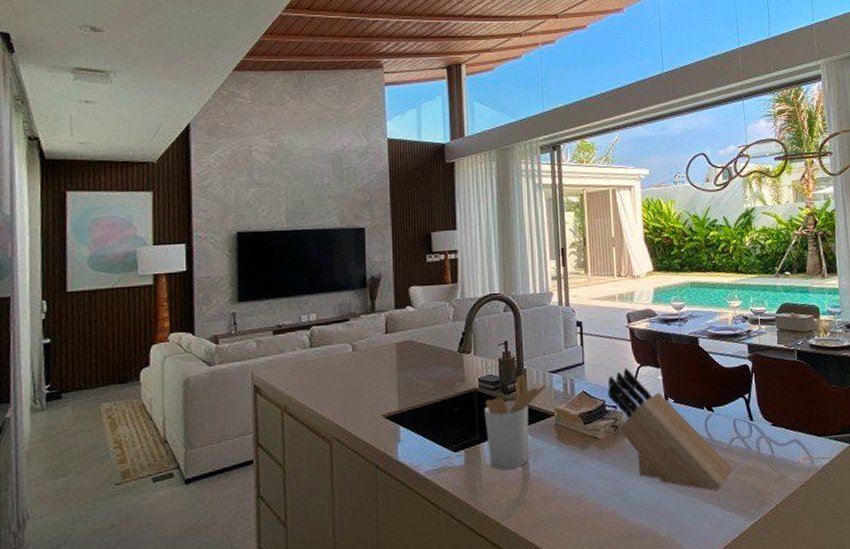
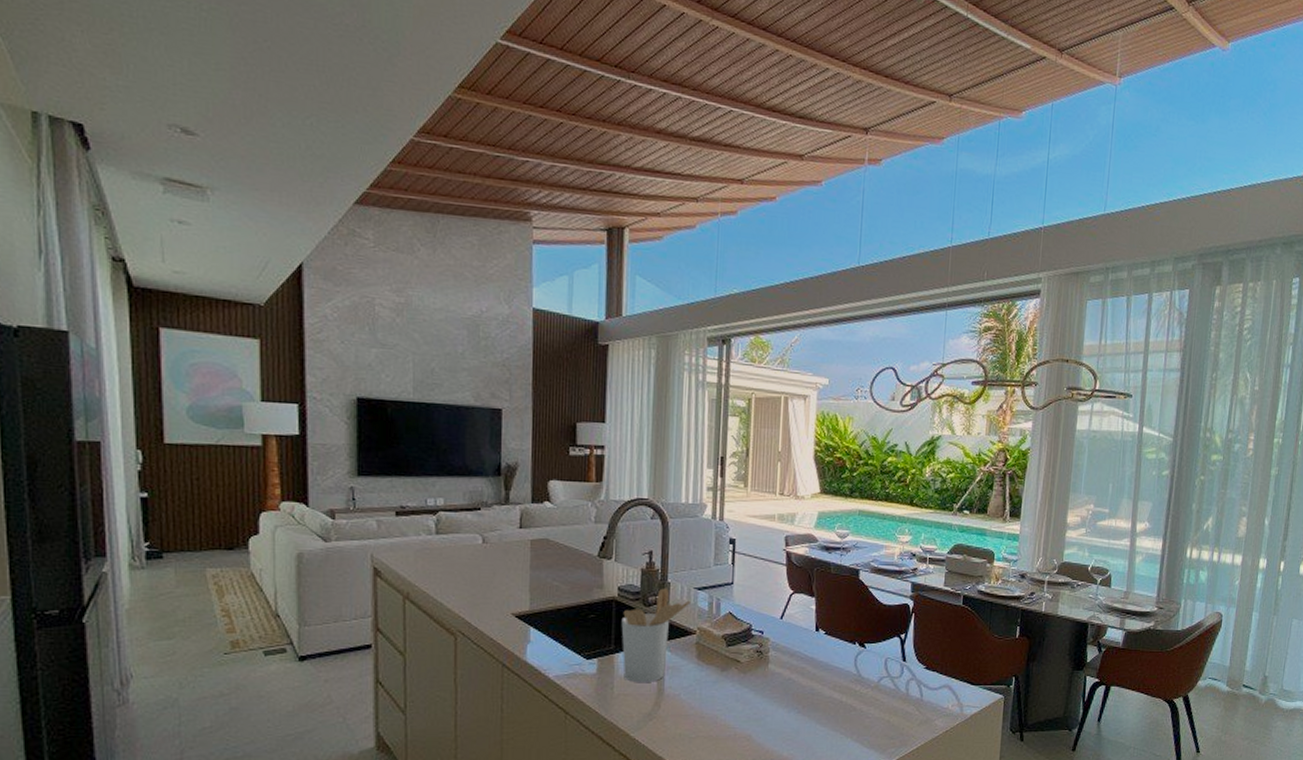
knife block: present [607,367,734,491] -> none [756,593,879,726]

